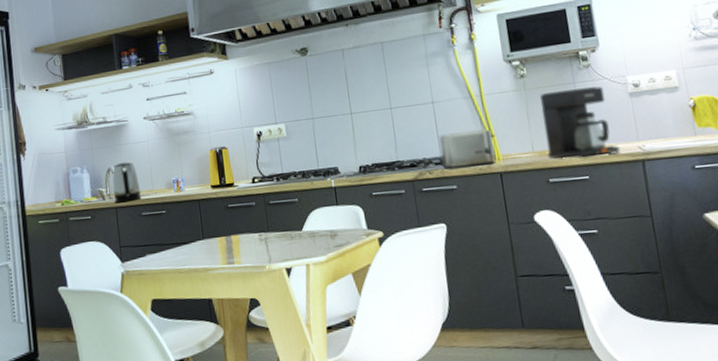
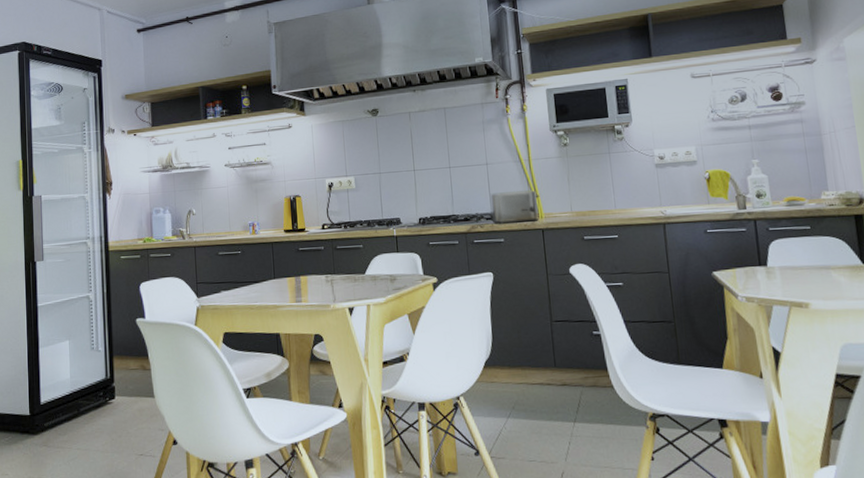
kettle: present [112,161,142,203] -> none [192,205,219,243]
coffee maker: present [540,86,621,160] -> none [580,157,646,220]

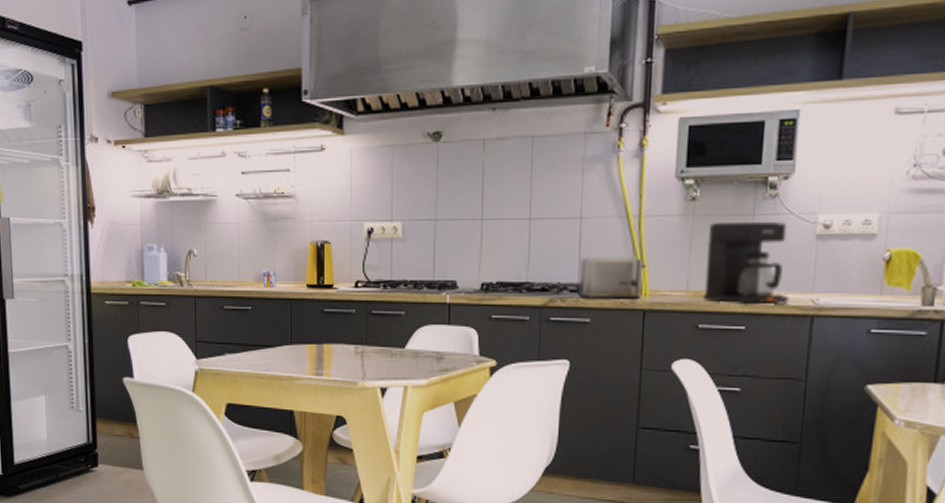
coffee maker: none [580,157,646,220] -> present [704,222,789,307]

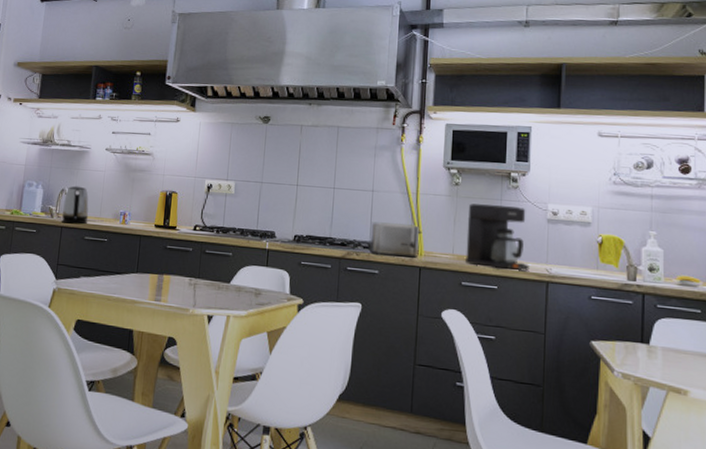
kettle: none [193,245,226,292] -> present [61,185,89,225]

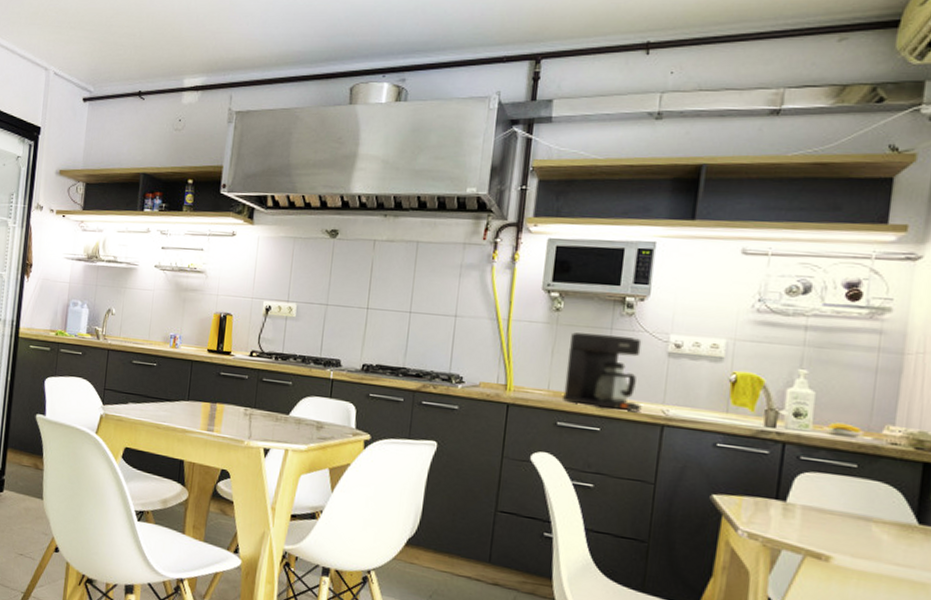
kettle: present [61,185,89,225] -> none [108,305,137,348]
toaster: present [369,221,423,259] -> none [448,351,513,394]

